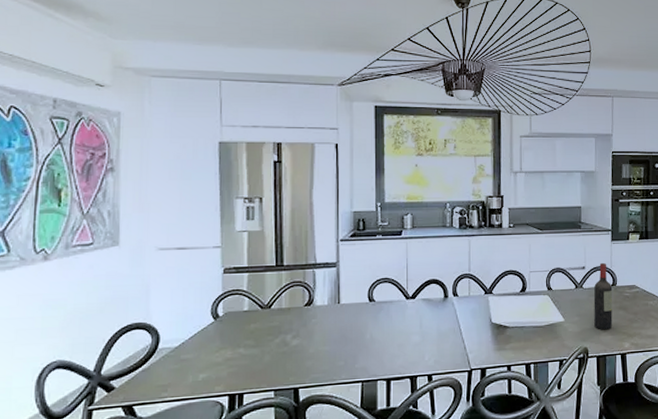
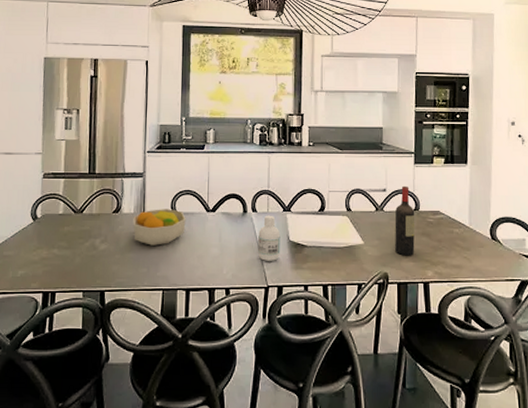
fruit bowl: none [327,298,384,338] -> present [133,209,186,246]
bottle: none [459,298,483,345] -> present [257,215,281,261]

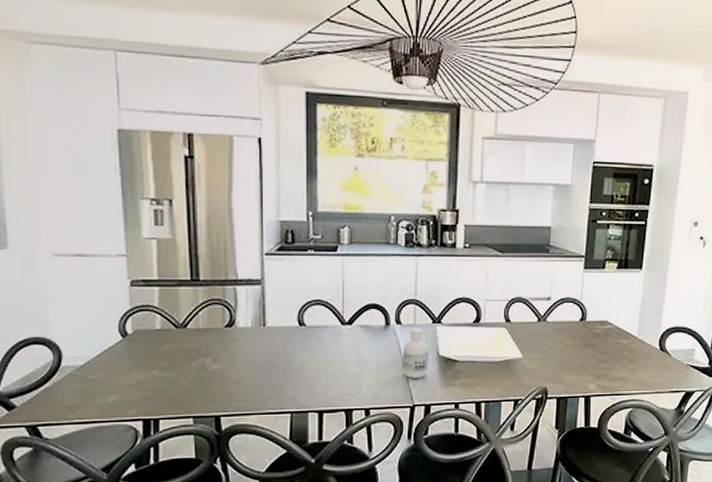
fruit bowl: present [133,209,186,246] -> none [251,322,317,364]
wine bottle: present [394,185,415,256] -> none [557,293,581,370]

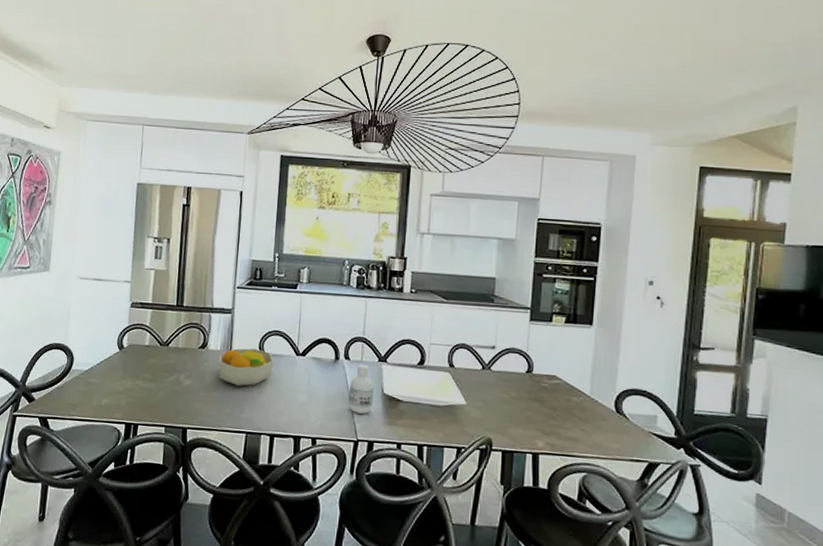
fruit bowl: none [251,322,317,364] -> present [219,348,274,387]

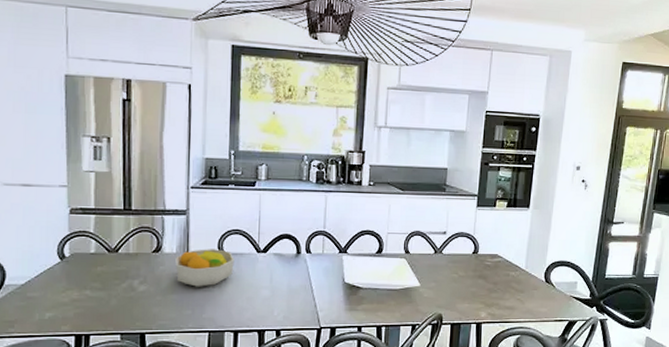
bottle: present [348,364,374,414] -> none [310,257,335,303]

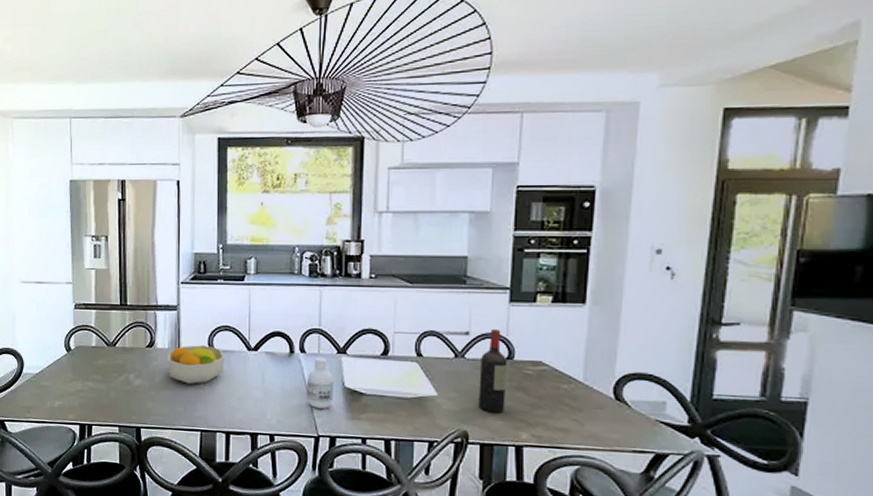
bottle: none [310,257,335,303] -> present [306,357,334,409]
wine bottle: none [451,228,474,298] -> present [479,328,508,414]

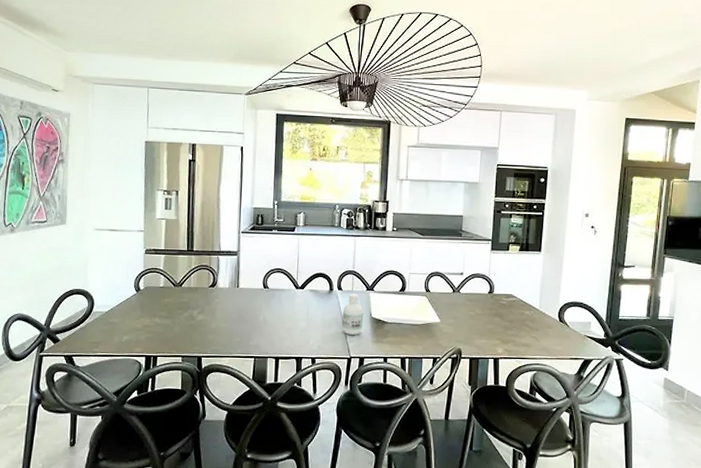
fruit bowl: present [168,345,225,384] -> none [228,285,277,318]
wine bottle: present [479,328,508,414] -> none [469,270,489,334]

